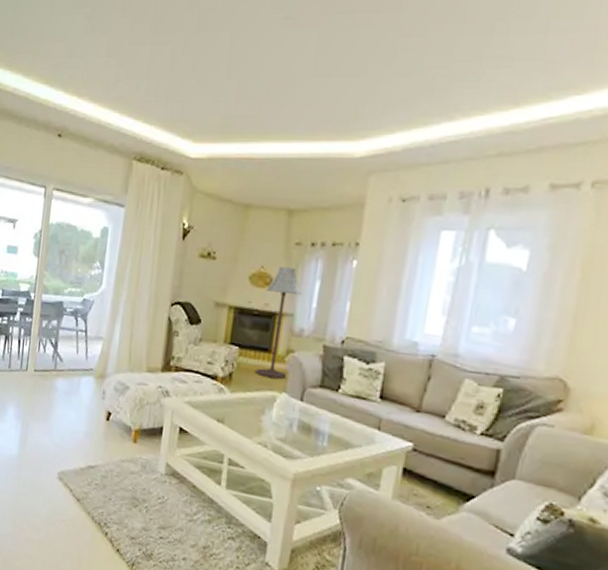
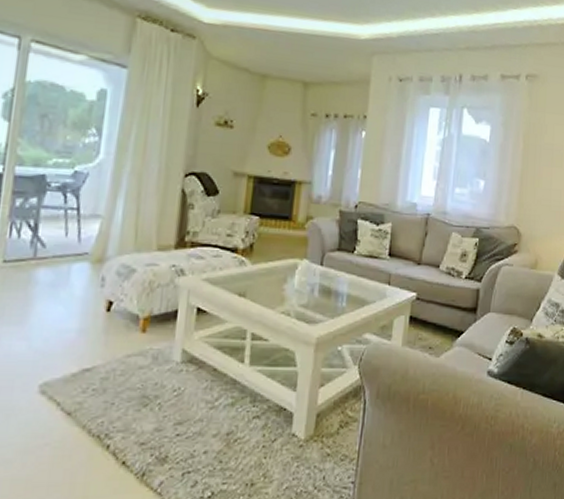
floor lamp: present [256,266,302,380] -> none [277,136,319,247]

